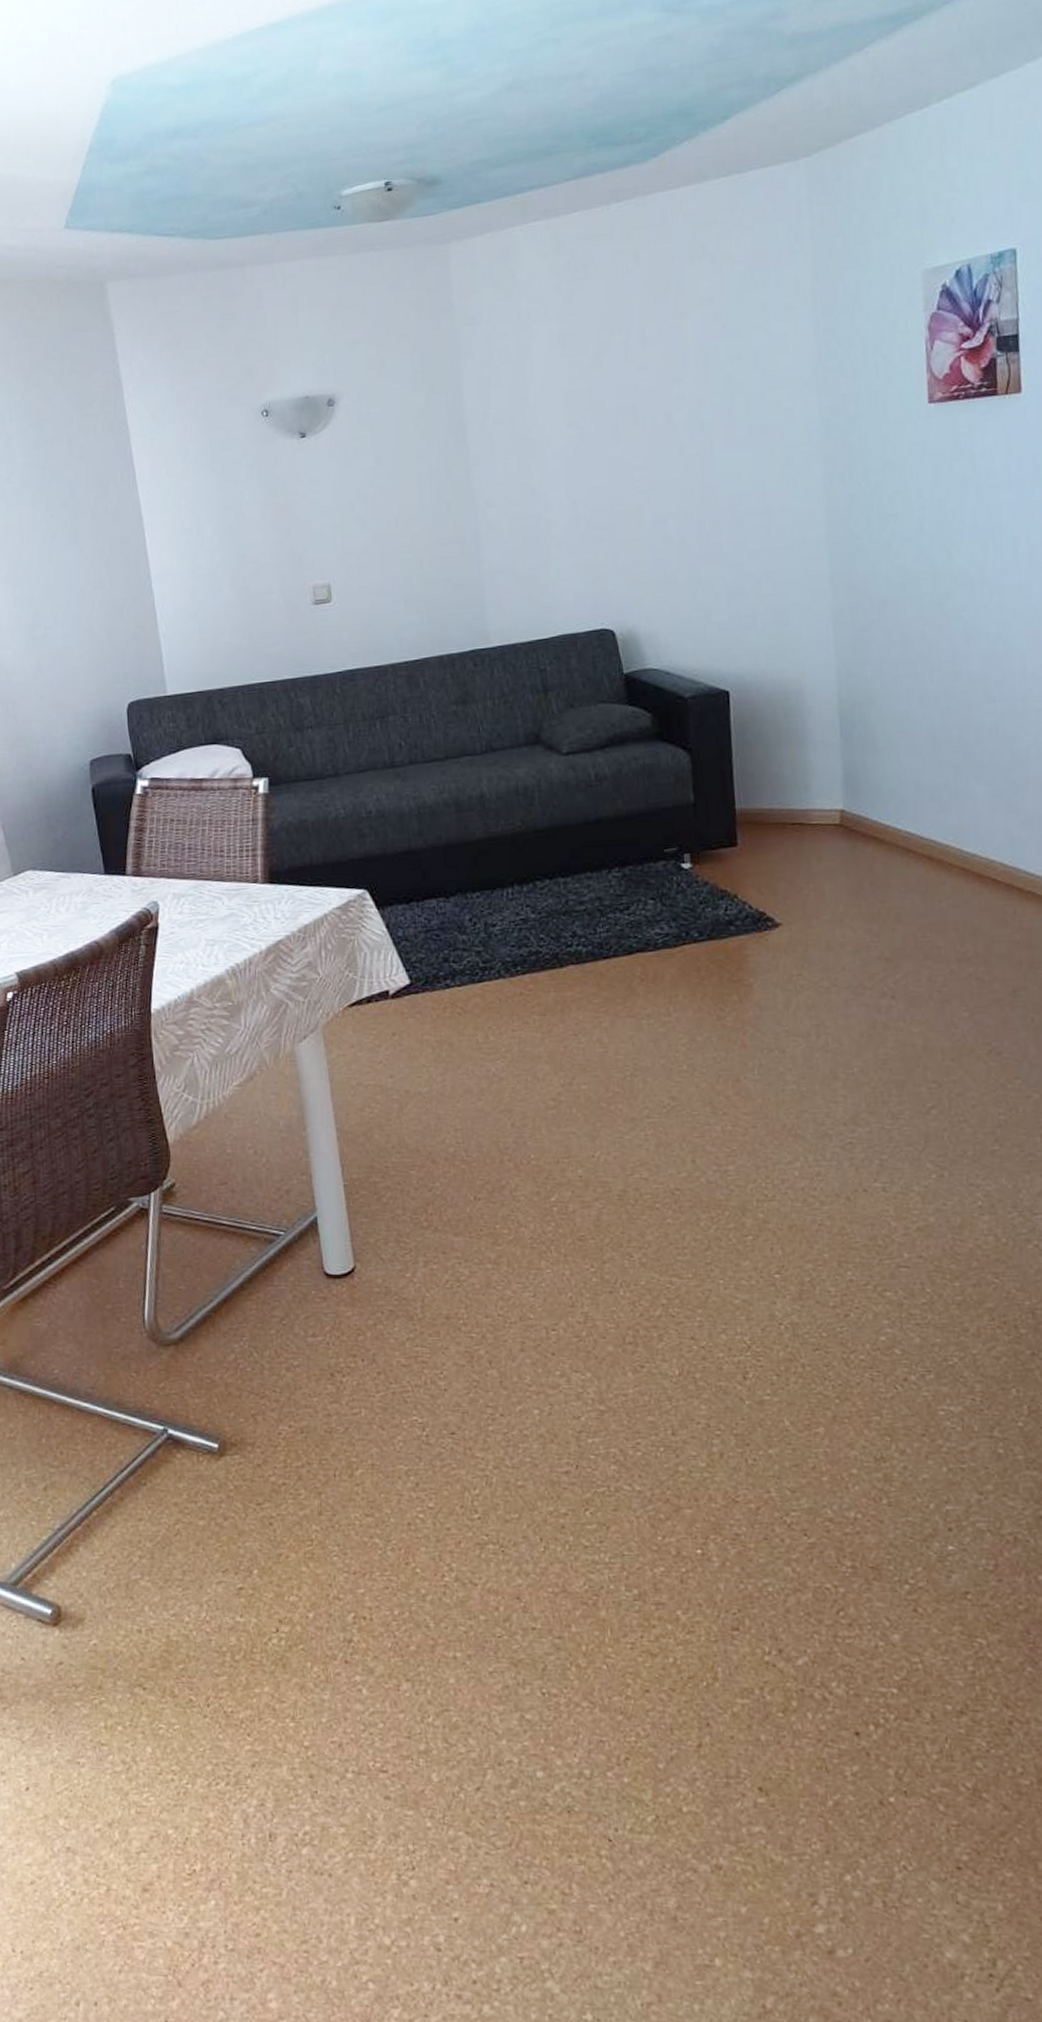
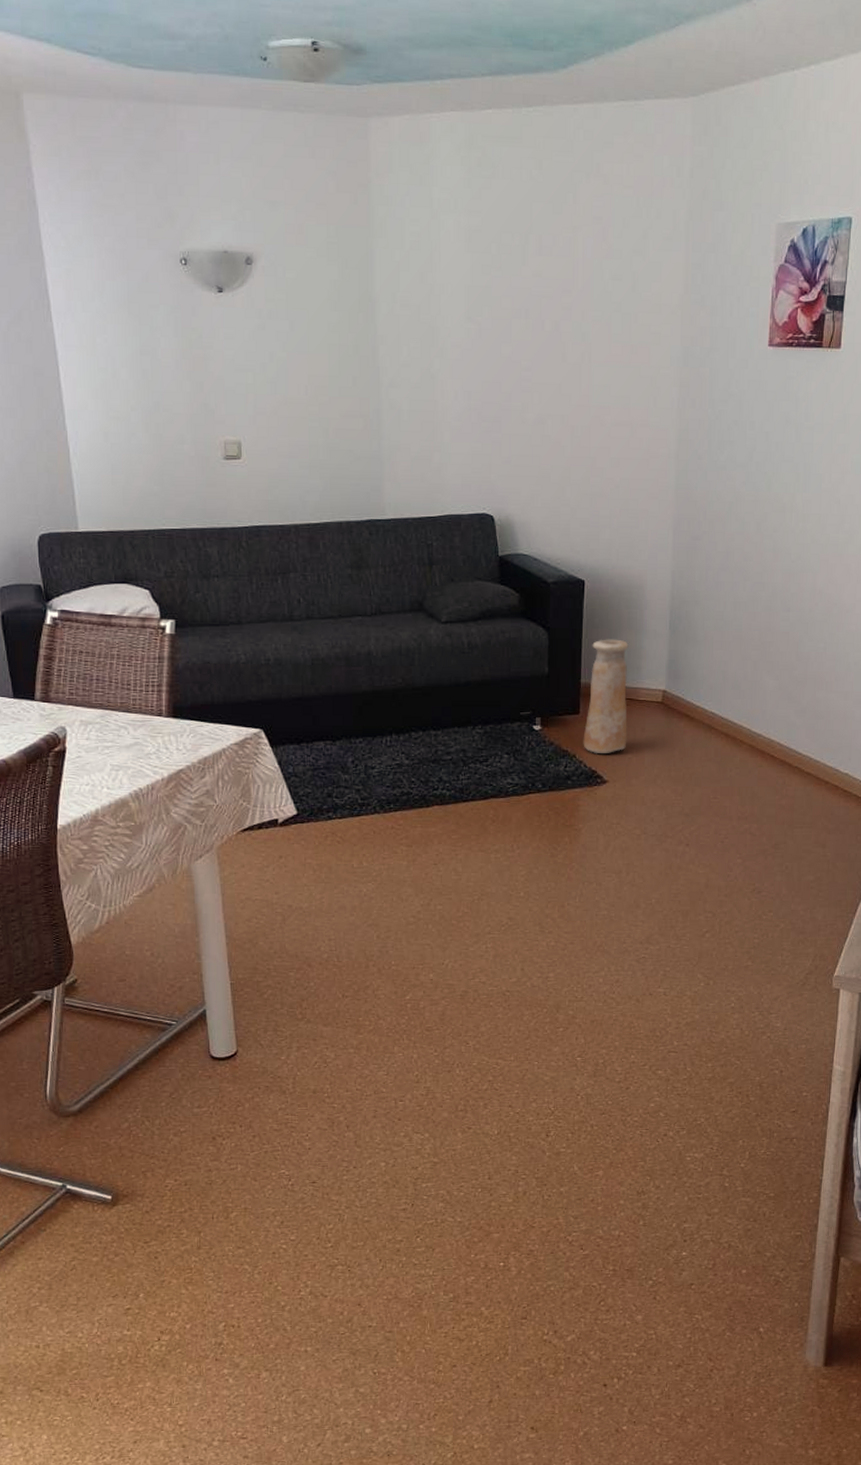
vase: none [744,754,801,892] -> present [583,639,628,753]

